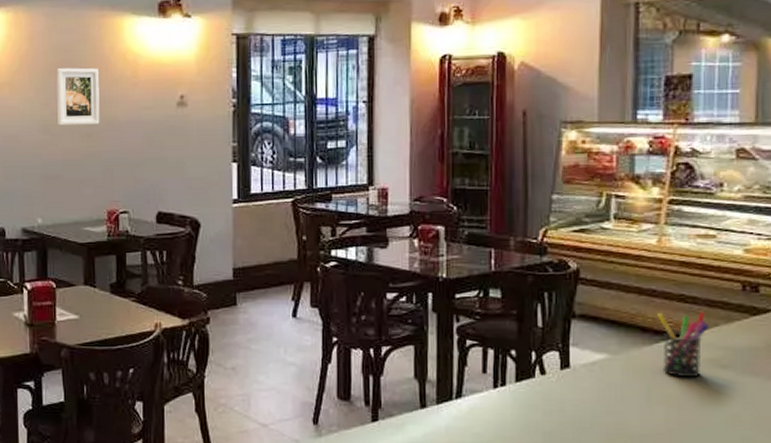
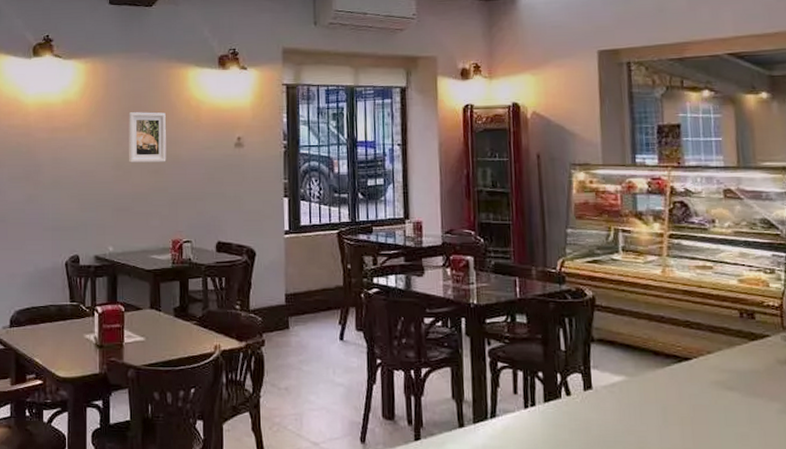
pen holder: present [657,311,710,378] -> none [667,336,714,399]

